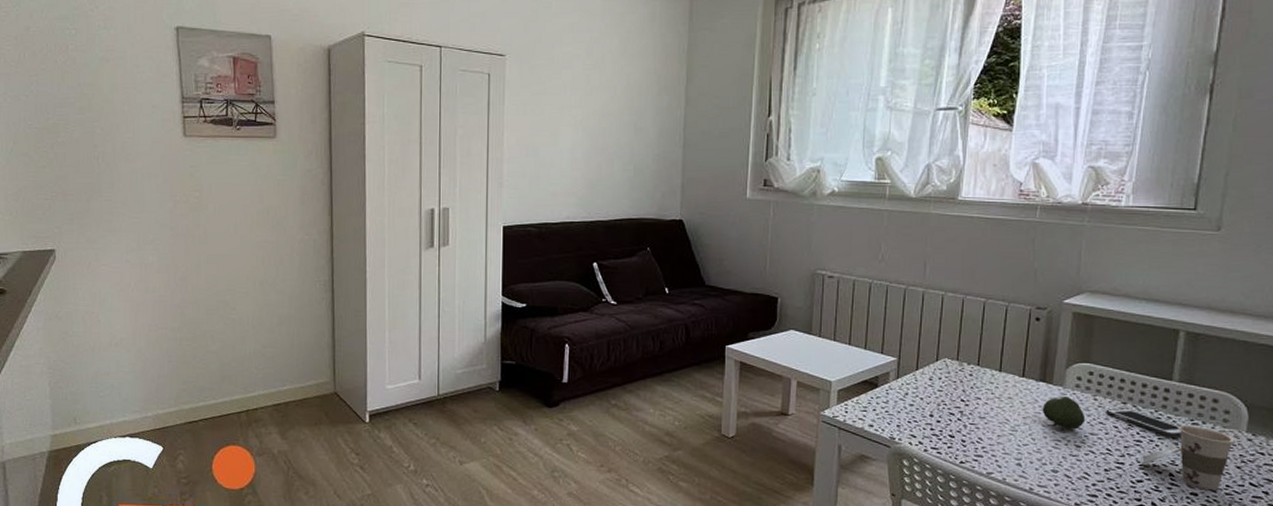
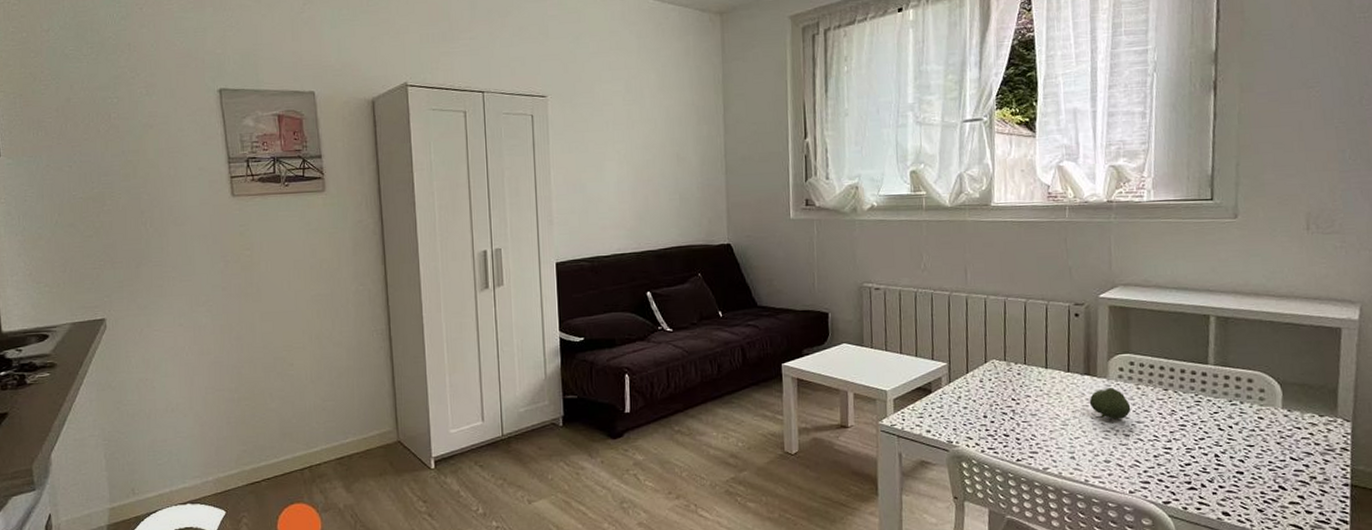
cell phone: present [1106,408,1182,437] -> none [1149,394,1222,419]
cup: present [1140,425,1235,491] -> none [1187,406,1273,468]

